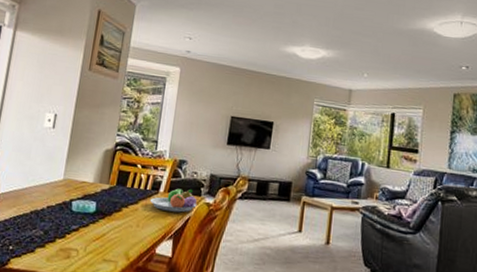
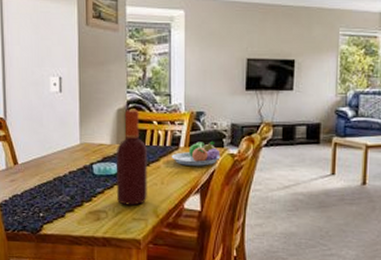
bottle: none [90,151,128,246] -> present [115,110,147,206]

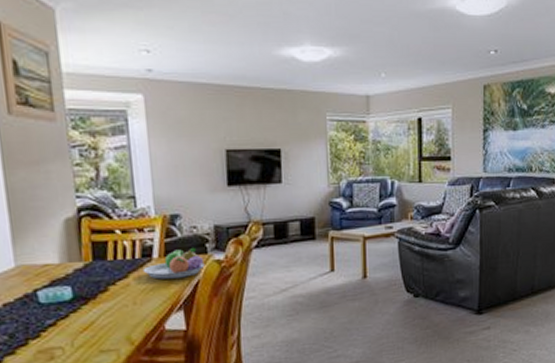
bottle: present [115,110,147,206] -> none [67,218,117,336]

